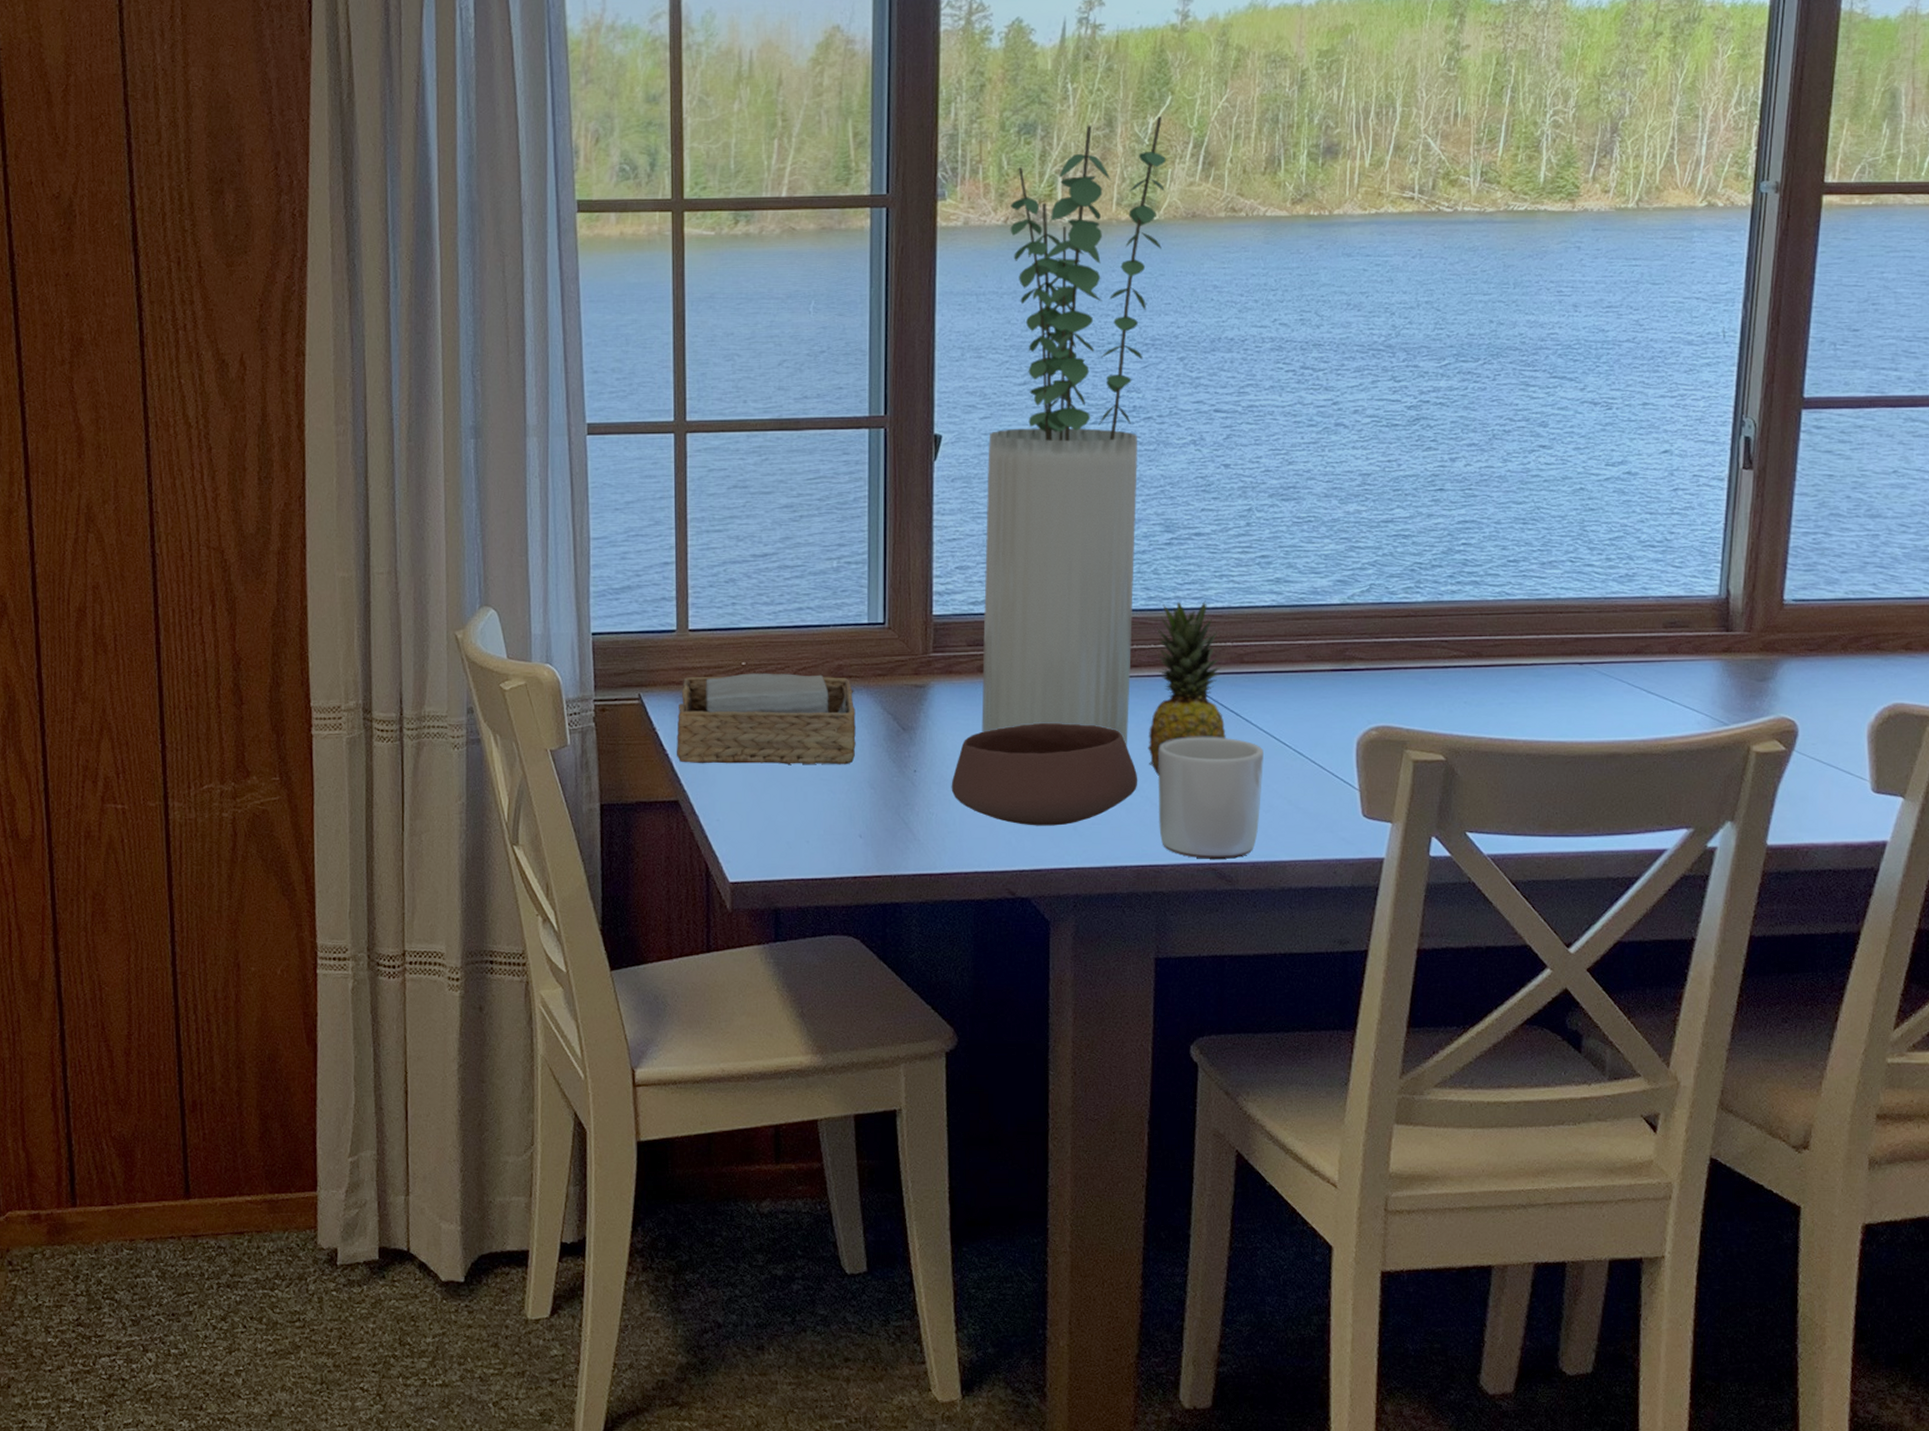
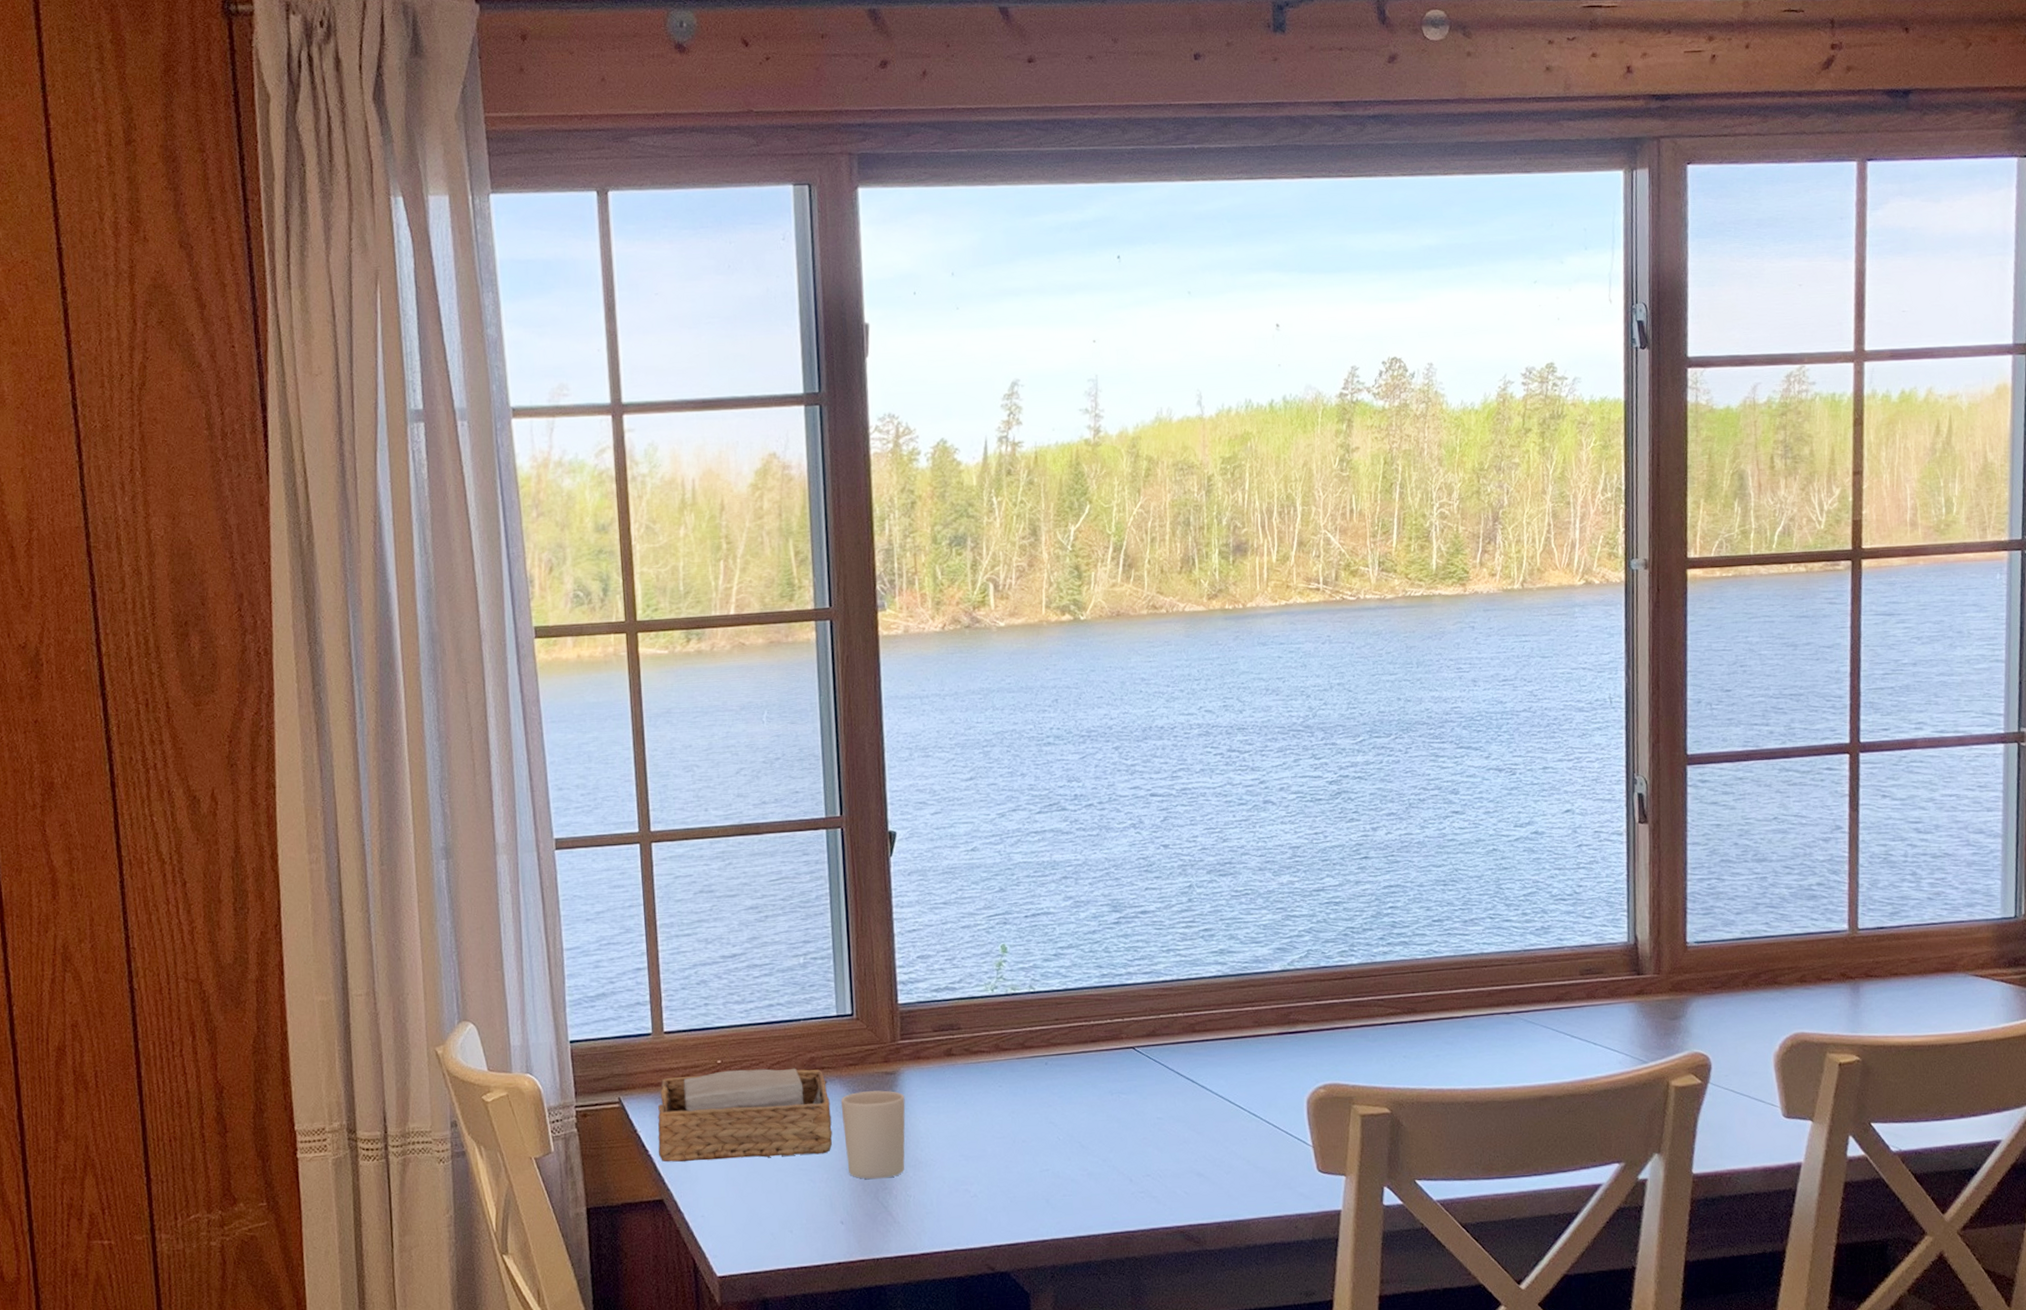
mug: none [866,703,934,794] -> present [840,1090,906,1180]
bowl: present [951,722,1138,826] -> none [926,1100,1104,1202]
vase: present [981,116,1166,746] -> none [940,524,1092,1119]
fruit: present [1148,600,1226,776] -> none [1111,974,1184,1145]
mug: present [1159,737,1264,859] -> none [1121,1104,1222,1223]

